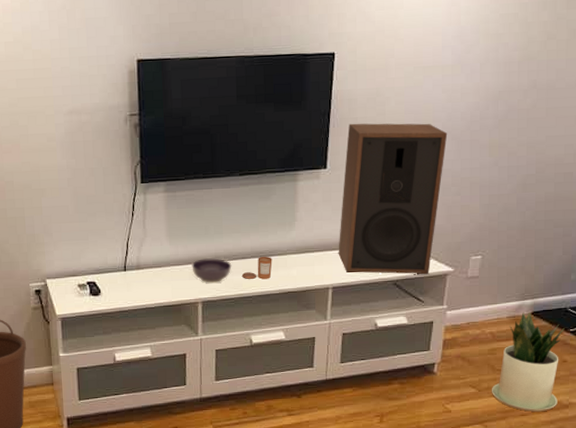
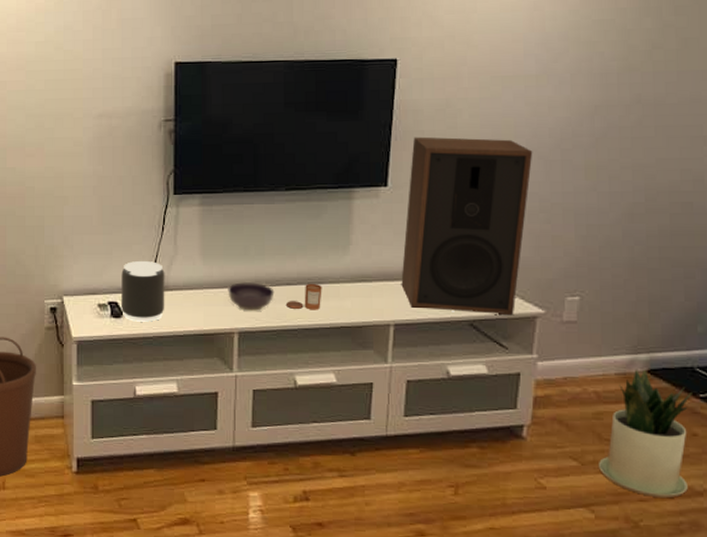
speaker: none [97,243,138,298] -> present [121,260,165,322]

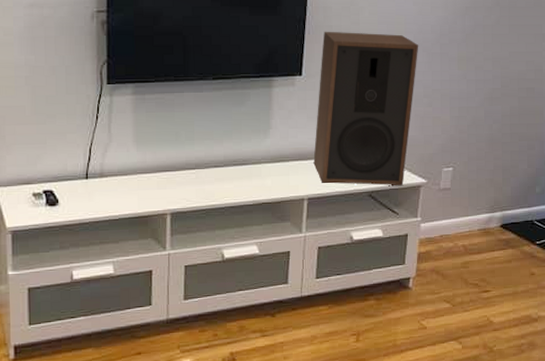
speaker: present [121,260,165,322] -> none [56,149,101,209]
bowl: present [228,282,275,311] -> none [160,166,204,193]
candle: present [287,283,322,310] -> none [215,164,246,190]
planter: present [599,369,692,499] -> none [465,224,531,327]

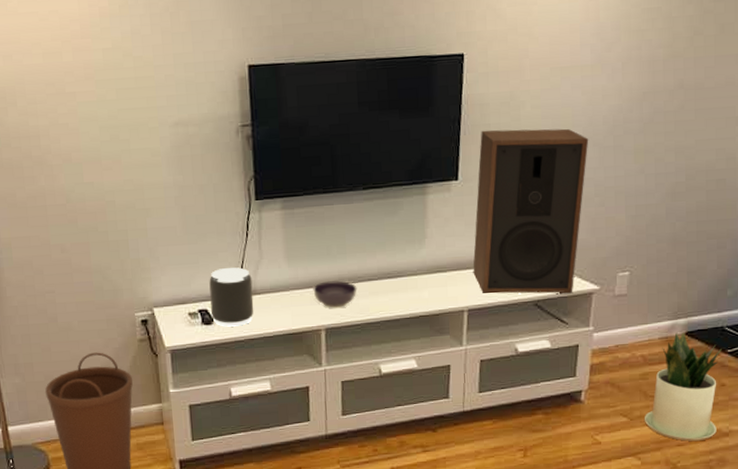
speaker: none [56,149,101,209] -> present [209,267,254,327]
bowl: none [160,166,204,193] -> present [313,280,357,308]
planter: none [465,224,531,327] -> present [645,332,722,442]

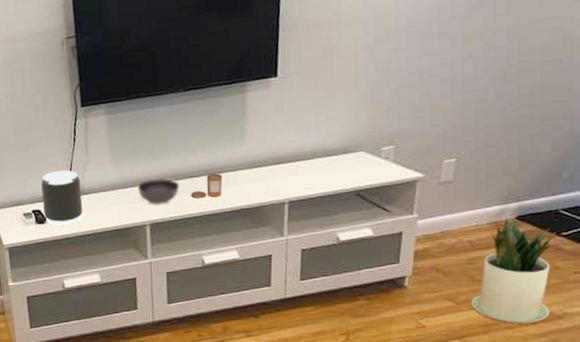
candle: none [369,277,402,303] -> present [191,173,223,198]
speaker: present [473,128,589,294] -> none [293,18,413,186]

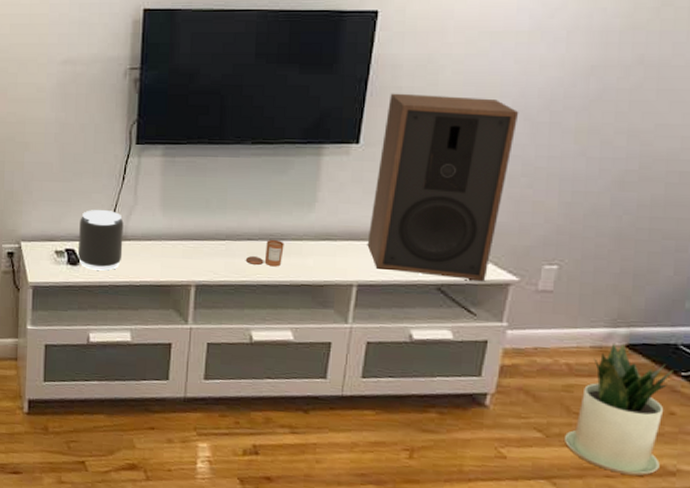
bowl: present [137,179,180,205] -> none [186,235,235,265]
speaker: none [293,18,413,186] -> present [367,93,519,282]

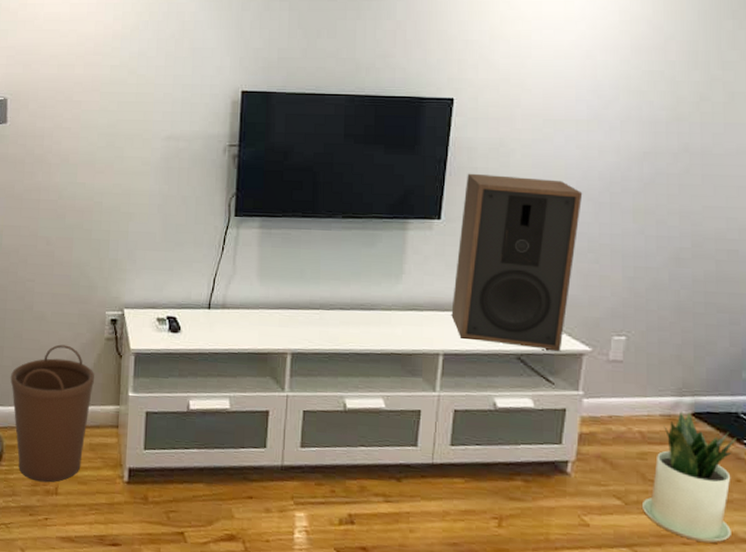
speaker: present [78,209,124,271] -> none [179,278,223,338]
candle: present [246,239,284,267] -> none [339,309,374,336]

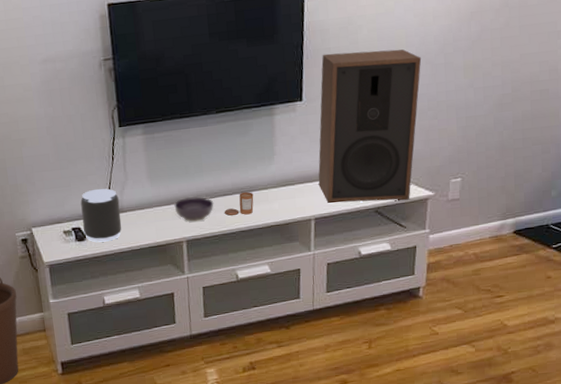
speaker: none [179,278,223,338] -> present [80,188,122,242]
bowl: none [283,304,328,333] -> present [174,197,214,222]
candle: none [339,309,374,336] -> present [225,191,254,216]
planter: present [643,411,736,543] -> none [478,231,547,329]

